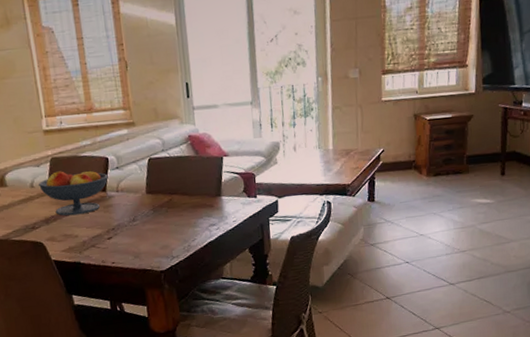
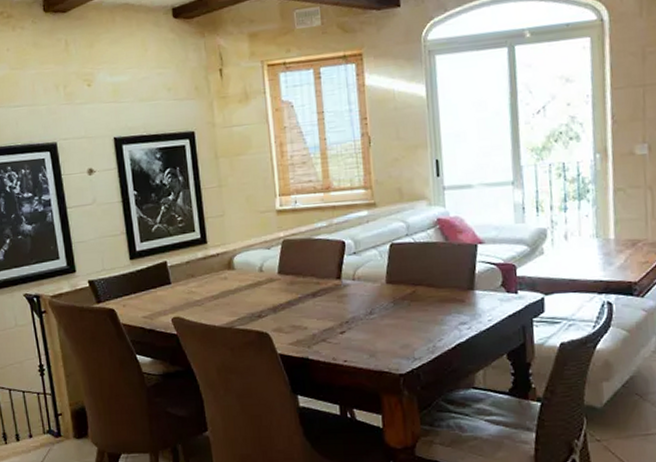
fruit bowl: present [39,169,108,216] -> none [268,253,344,305]

